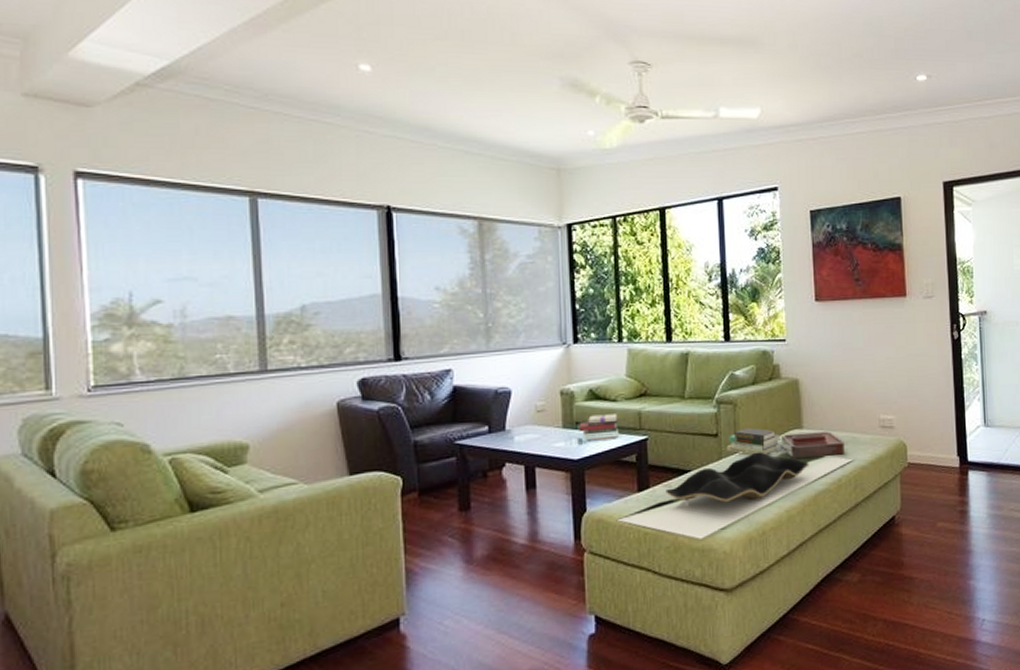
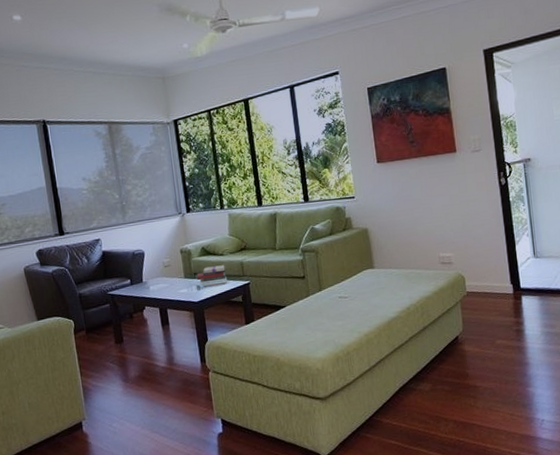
throw blanket: present [616,451,853,539] -> none [231,287,419,360]
books: present [726,427,780,454] -> none [312,270,356,292]
decorative tray: present [782,431,845,458] -> none [357,269,411,293]

